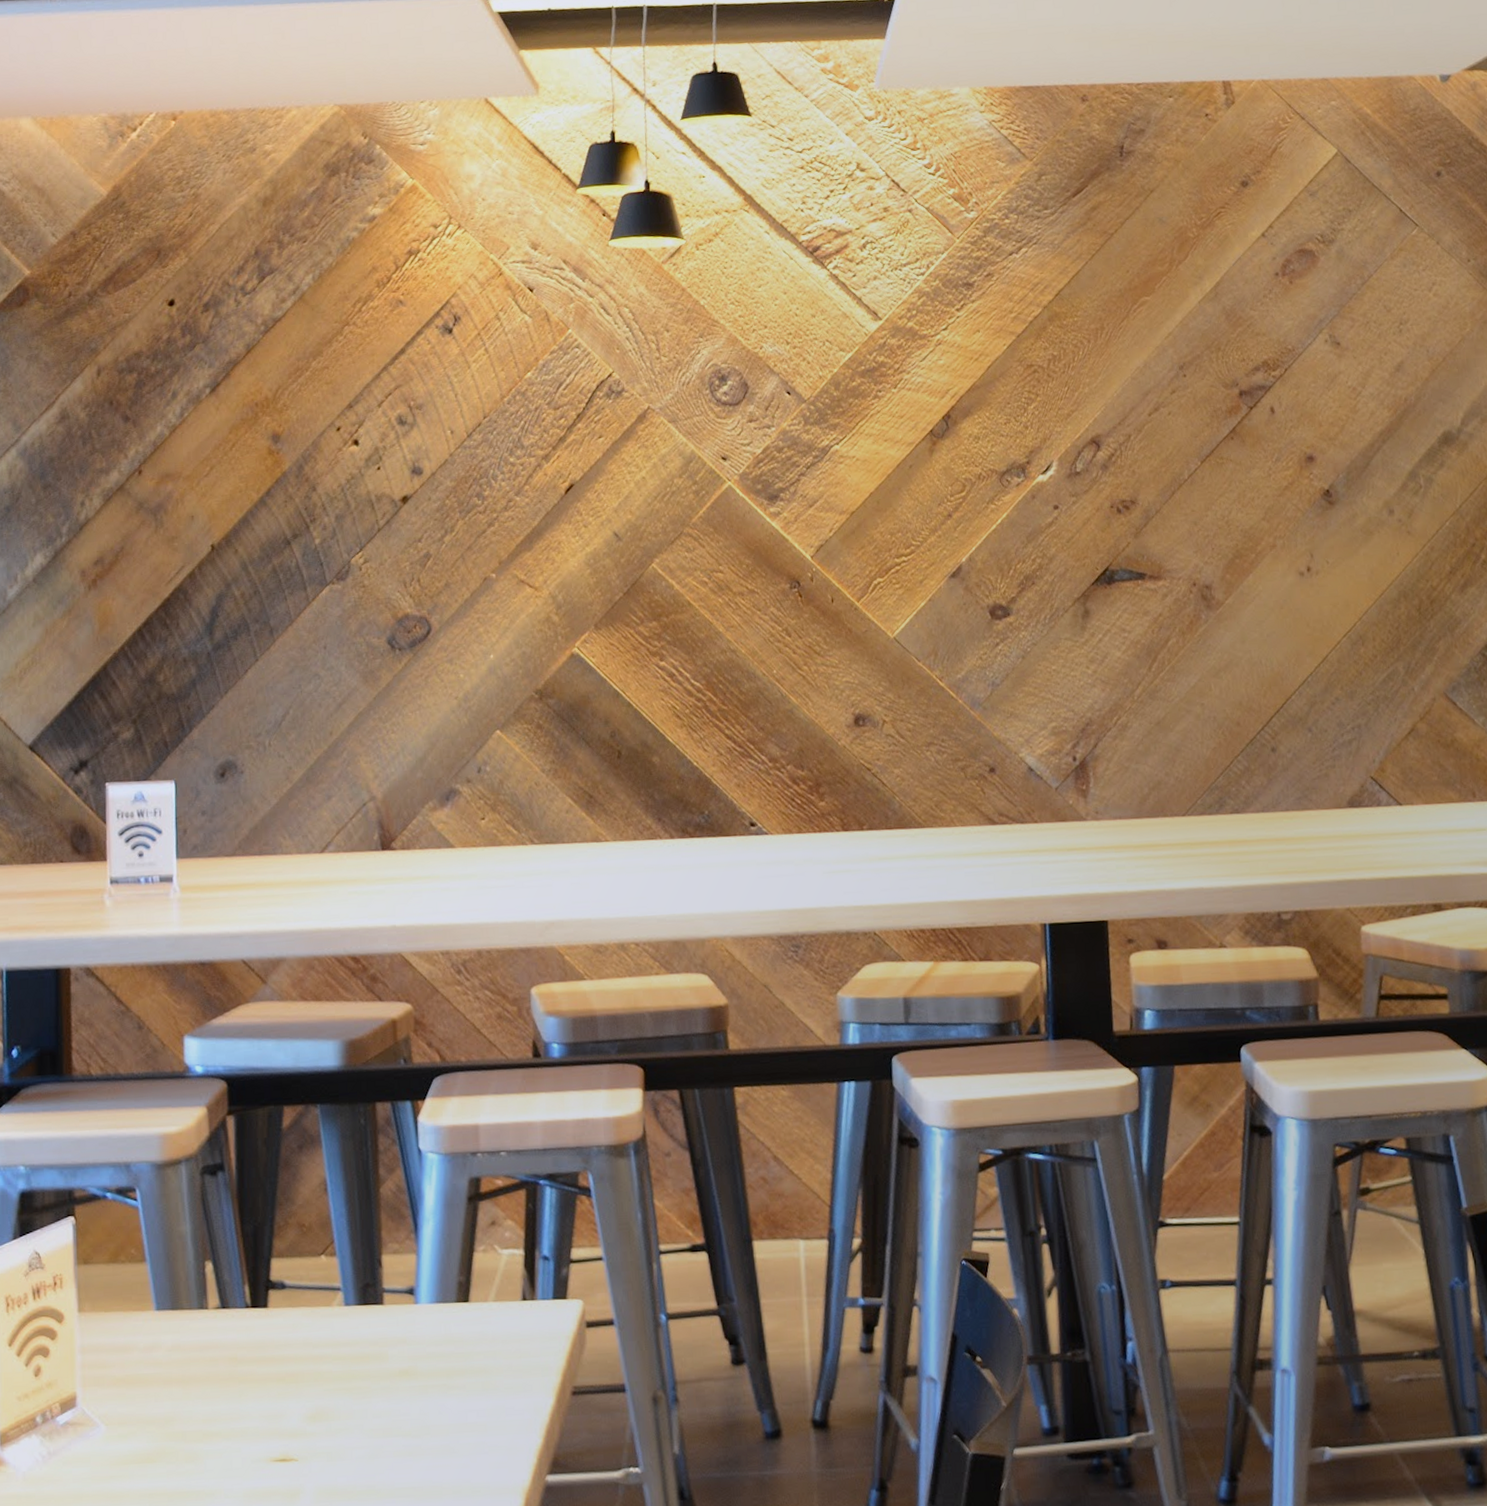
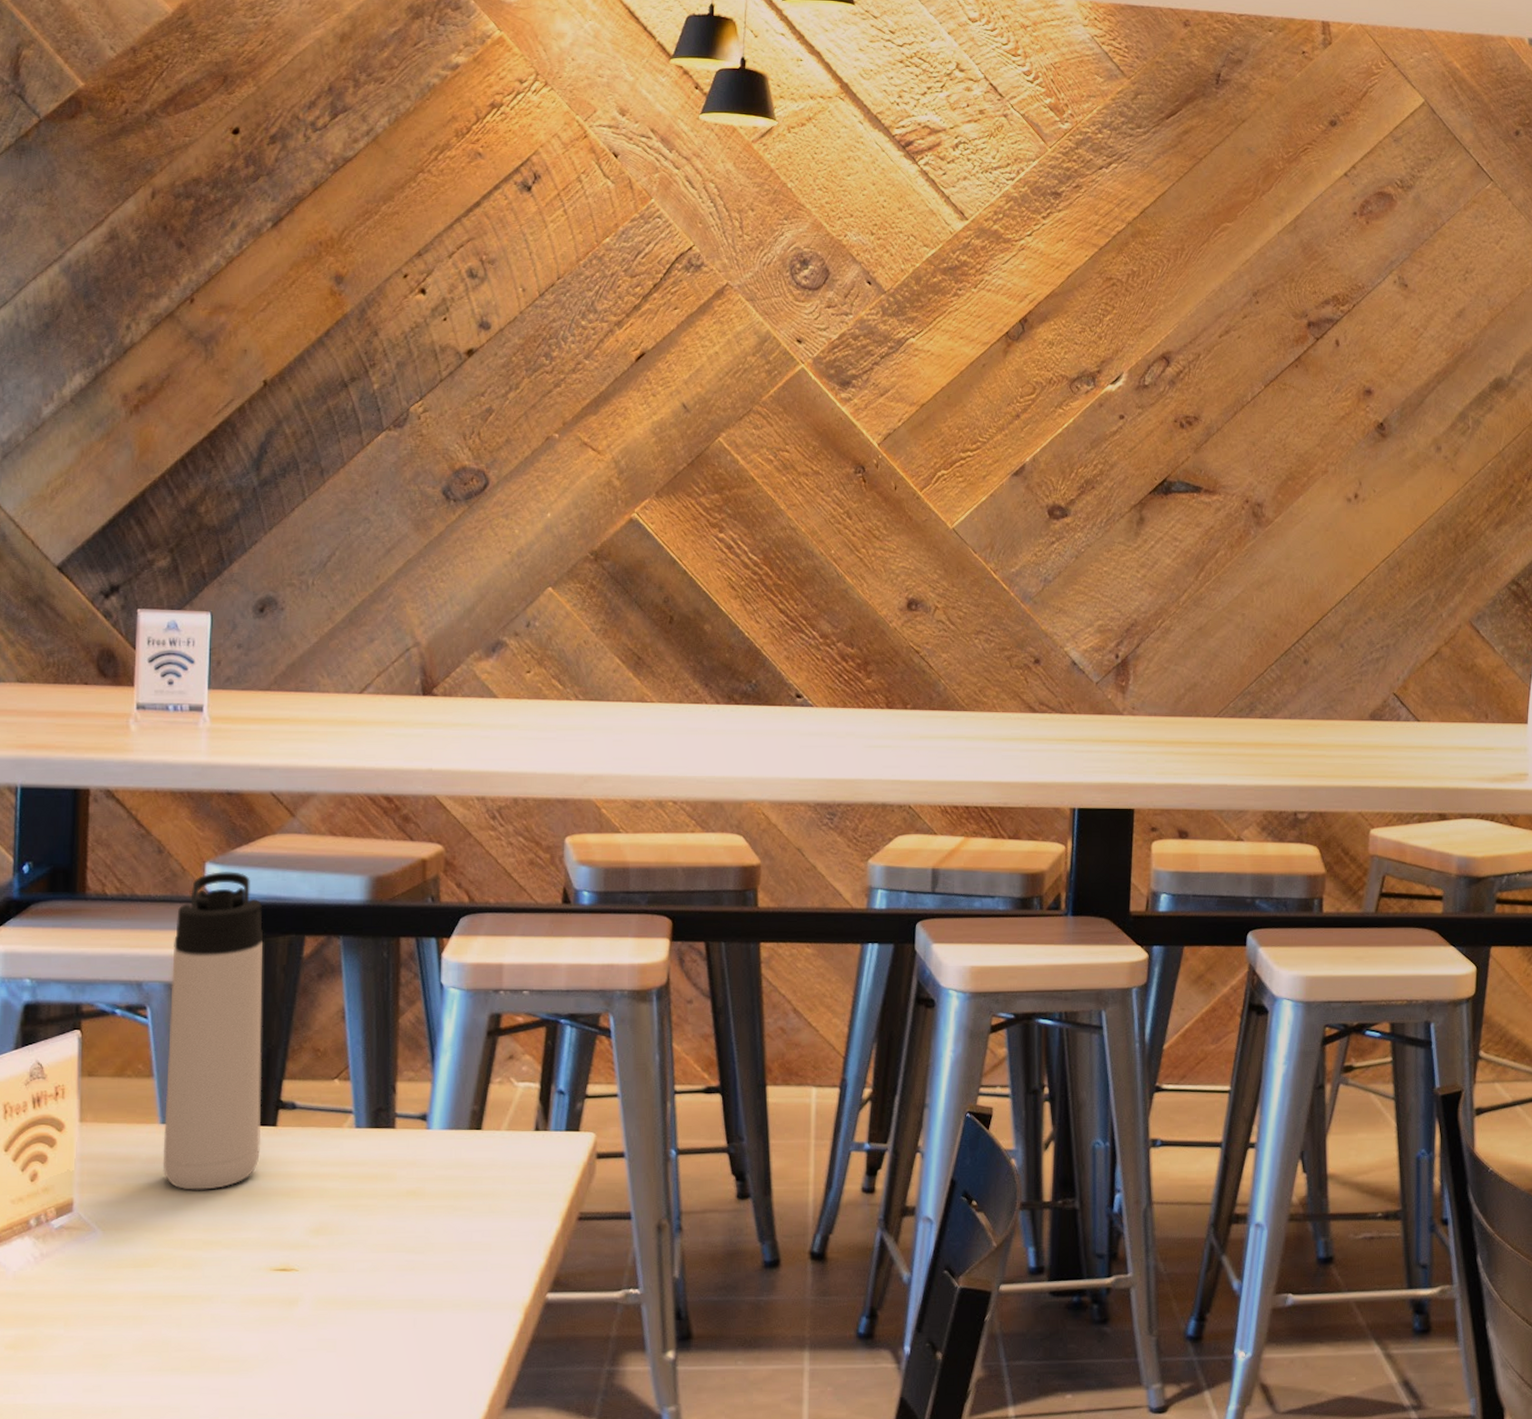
thermos bottle: none [157,1044,254,1379] -> present [163,872,264,1190]

